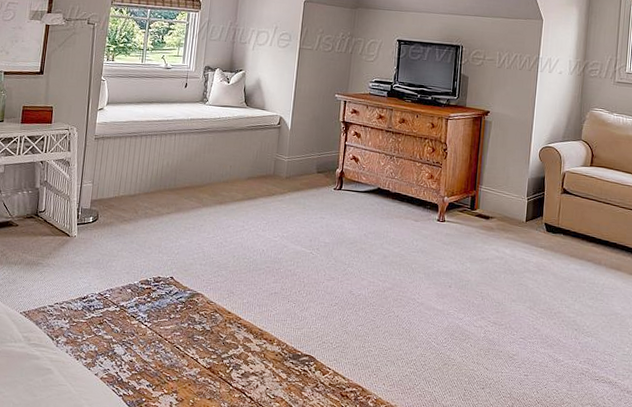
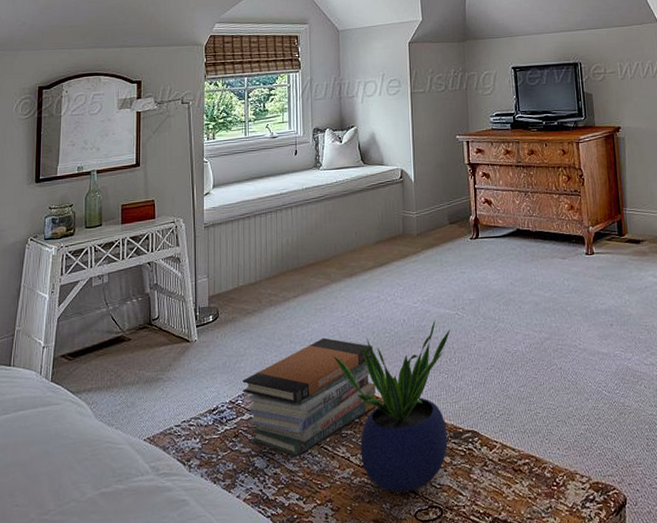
book stack: none [111,253,232,350] -> present [242,337,376,456]
potted plant: none [195,255,304,397] -> present [333,320,451,493]

